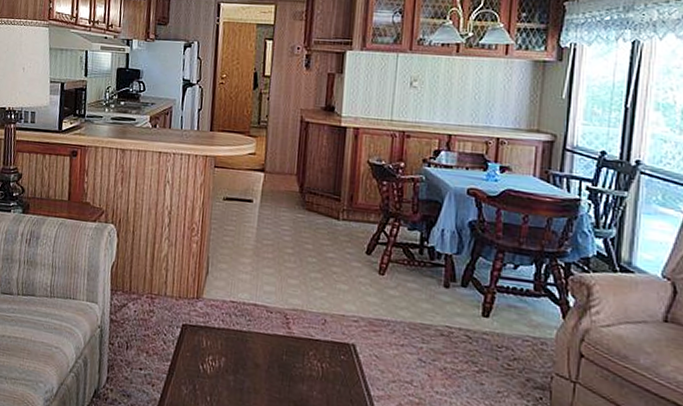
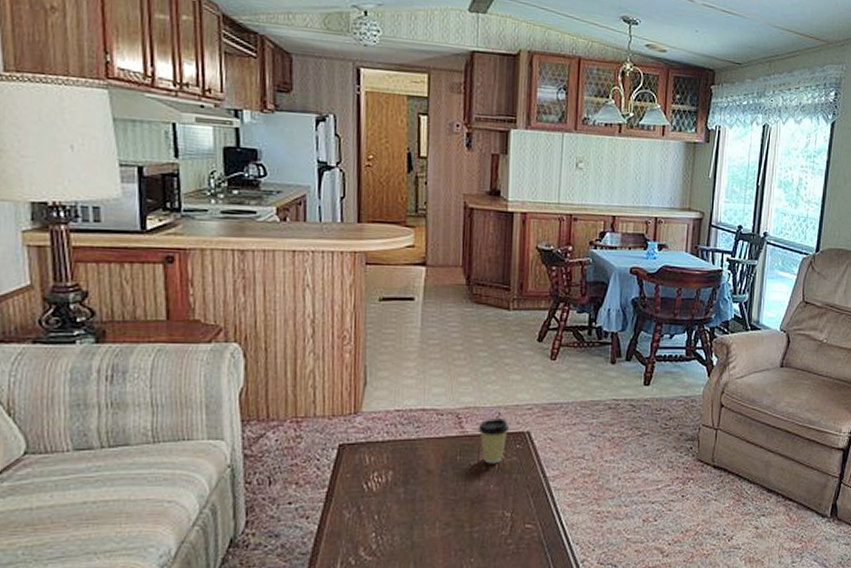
coffee cup: none [304,324,335,371] -> present [478,418,510,464]

